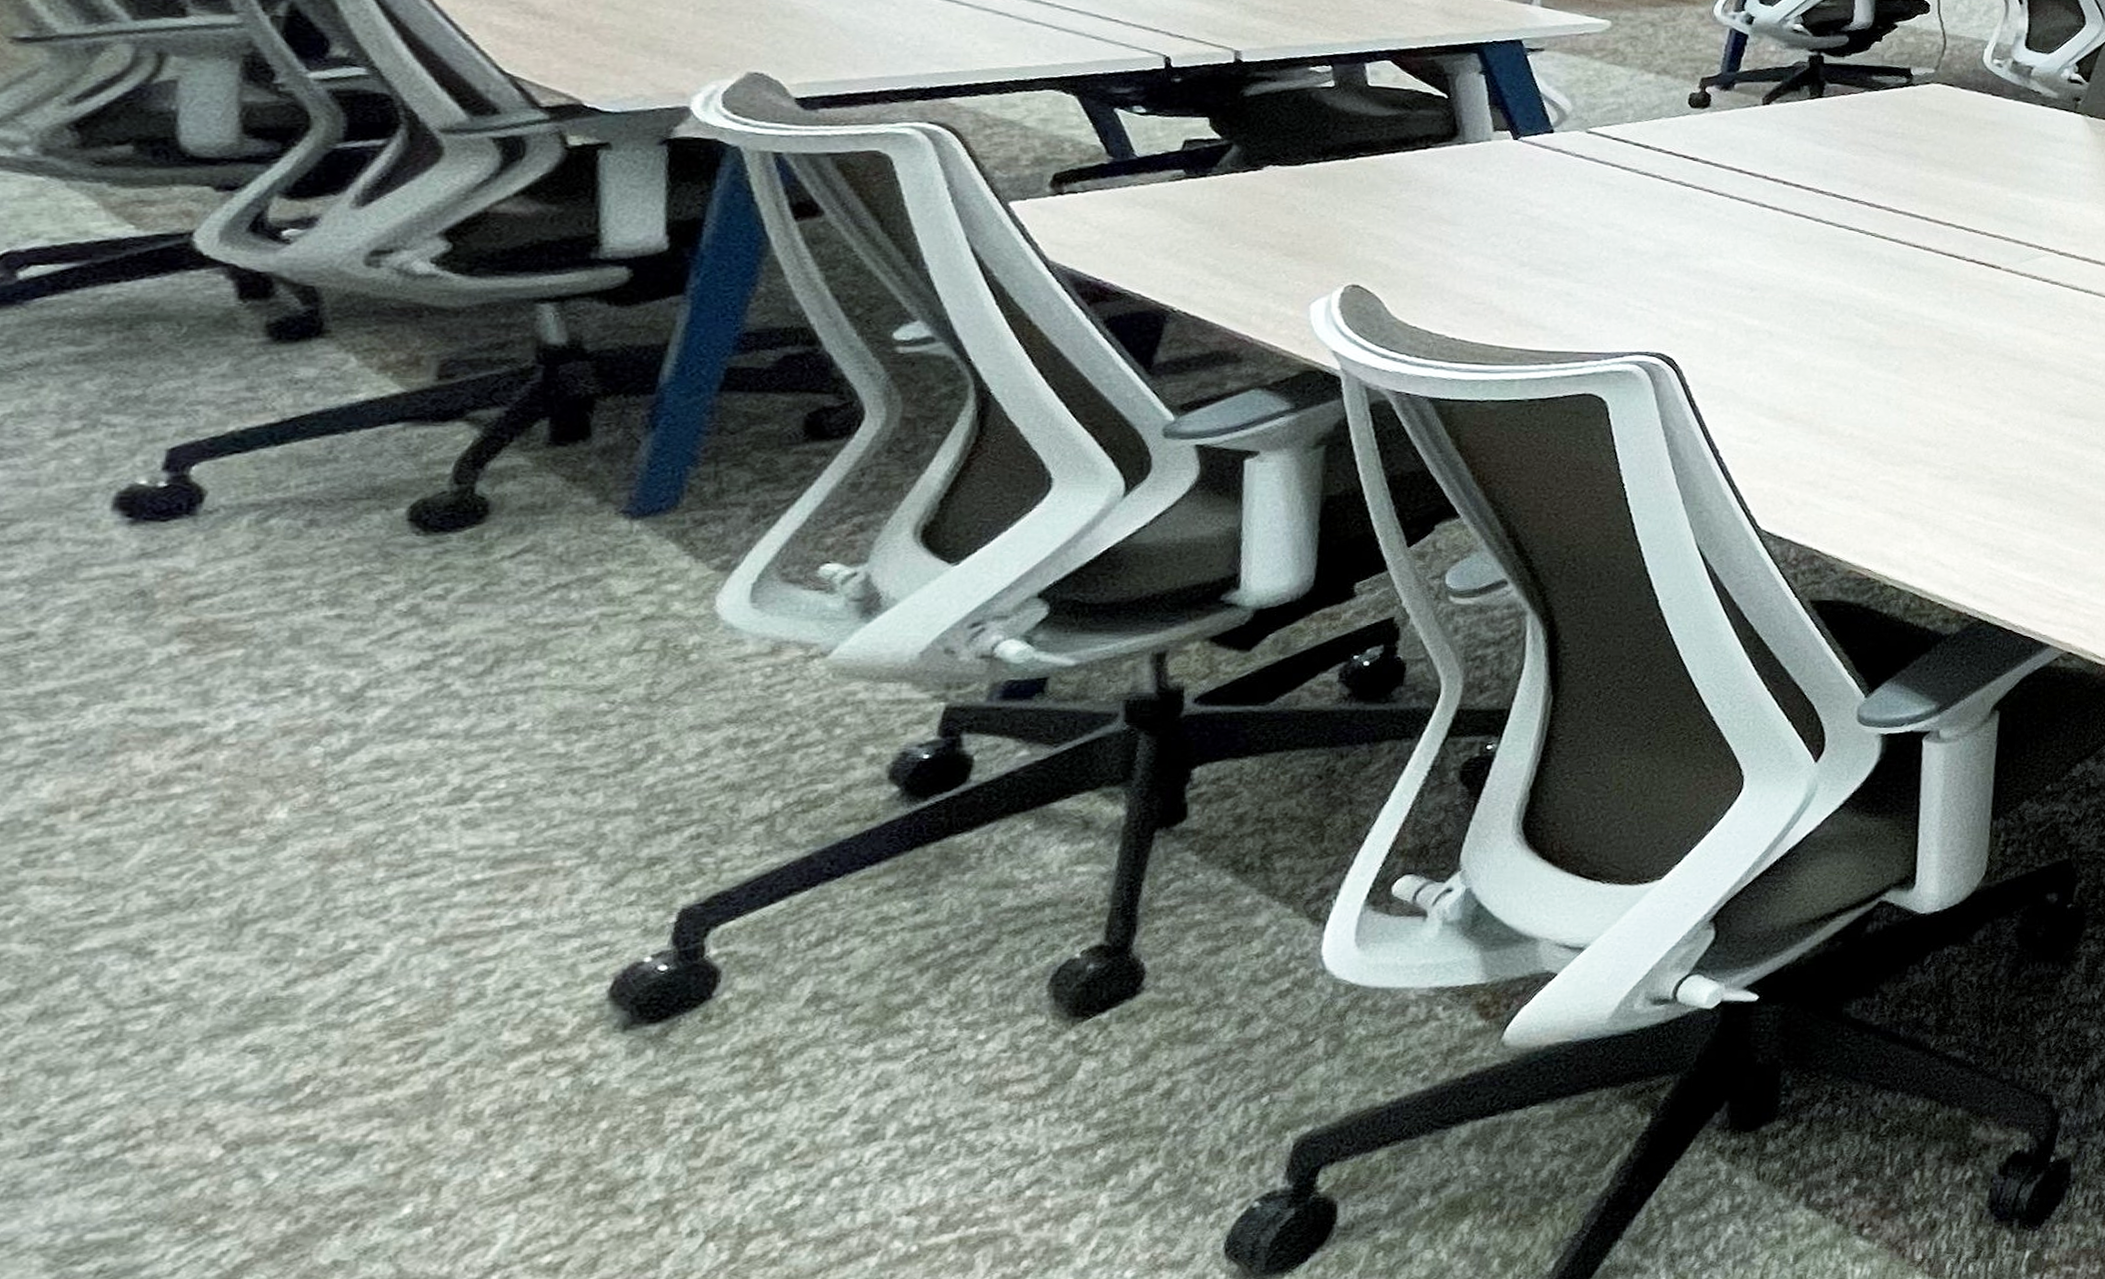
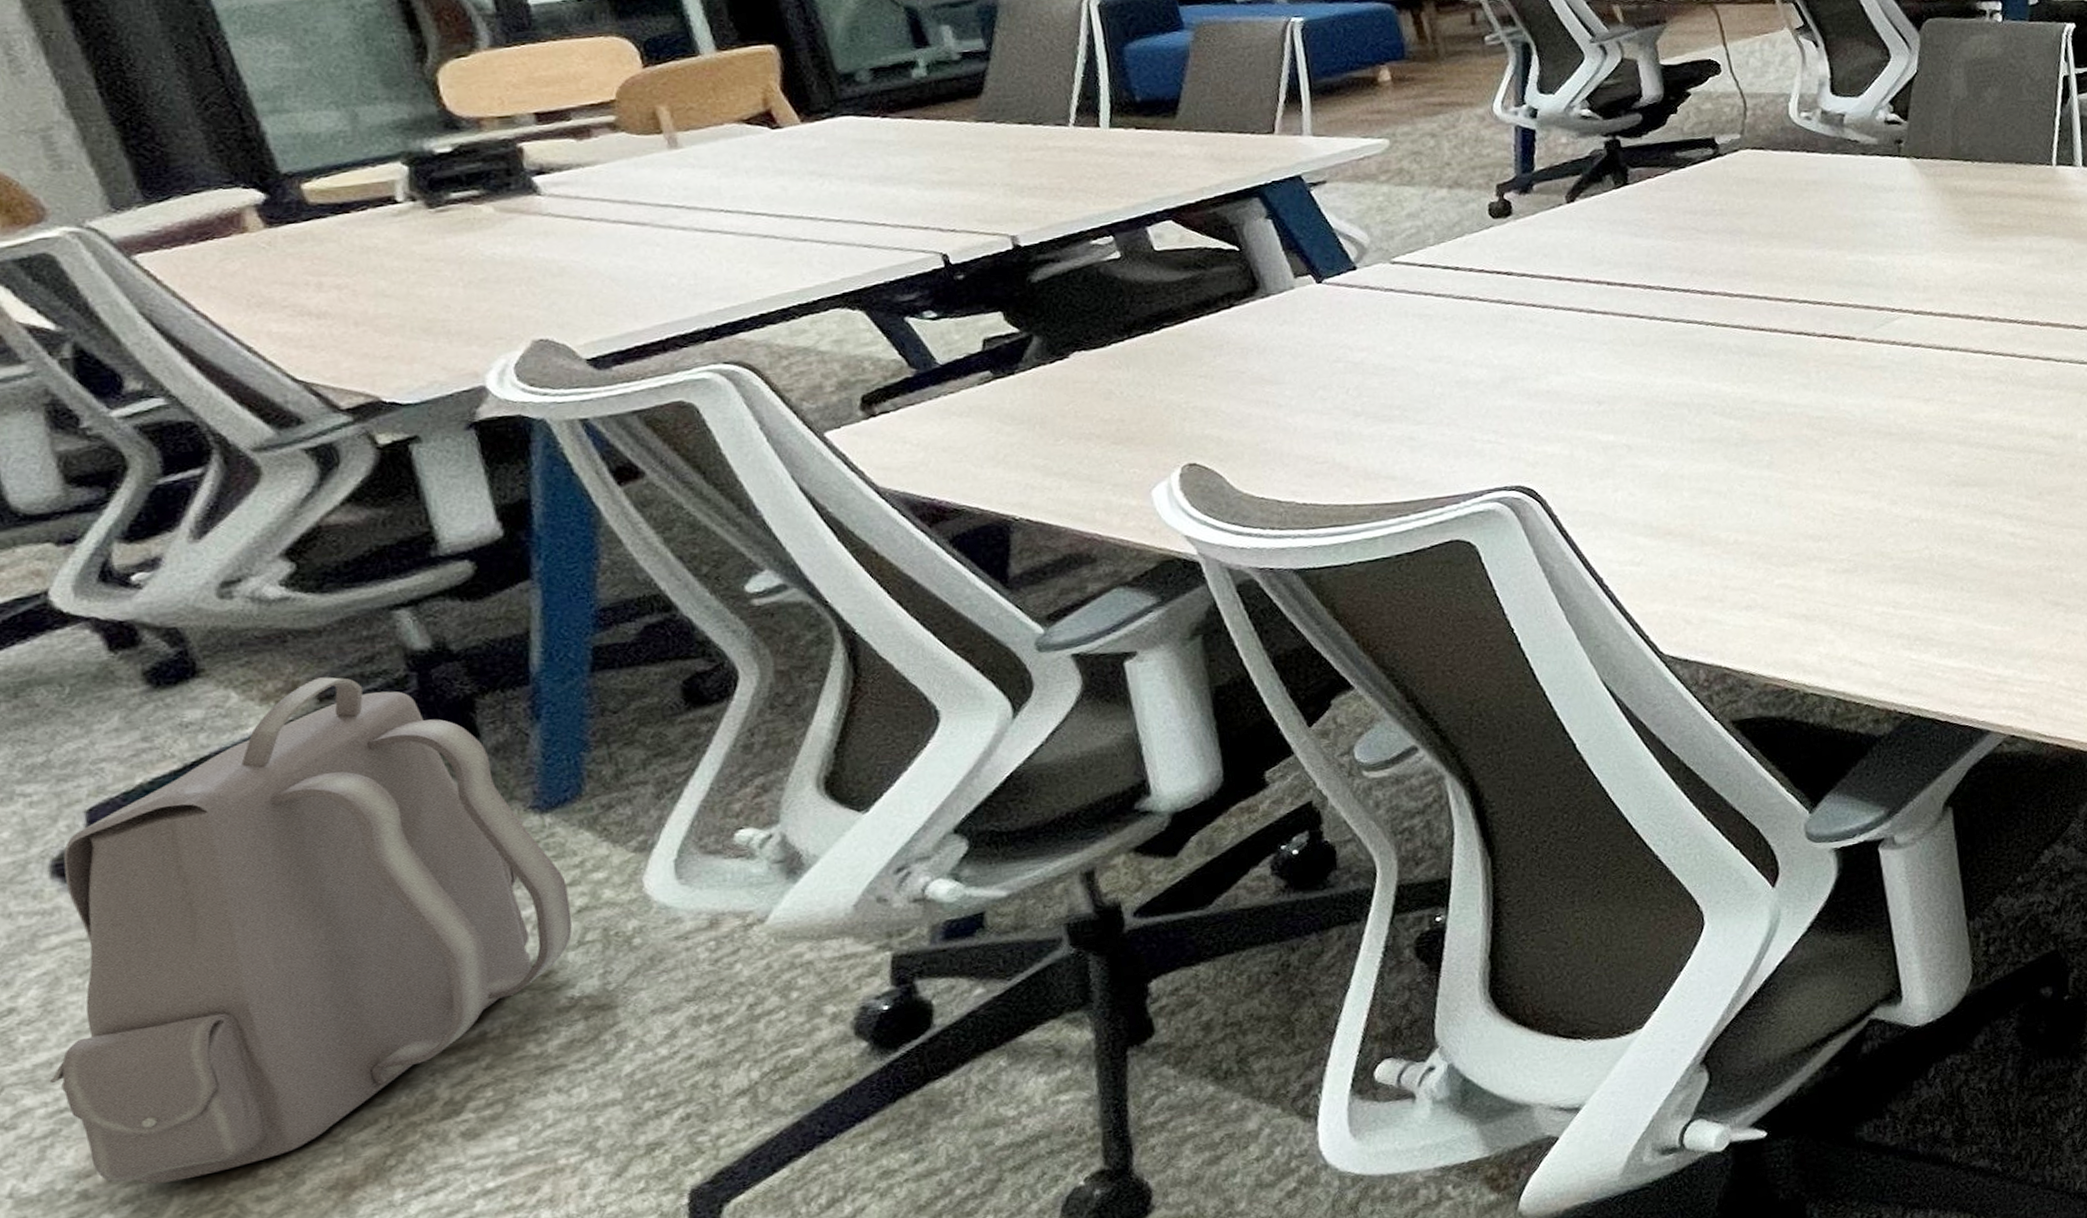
backpack: none [48,356,639,829] -> present [49,677,573,1185]

